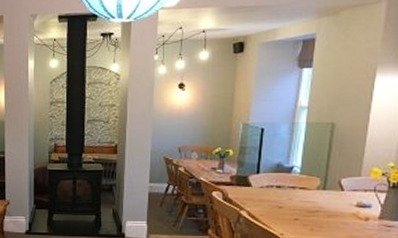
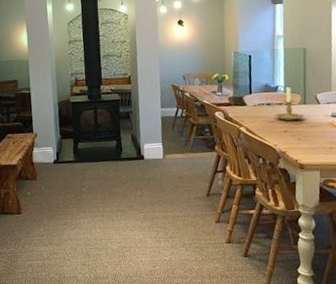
candle holder: none [284,167,321,208] -> present [274,86,304,121]

